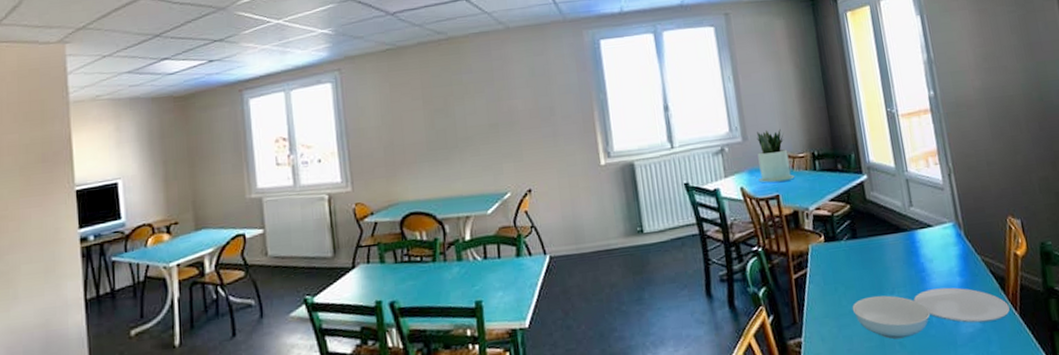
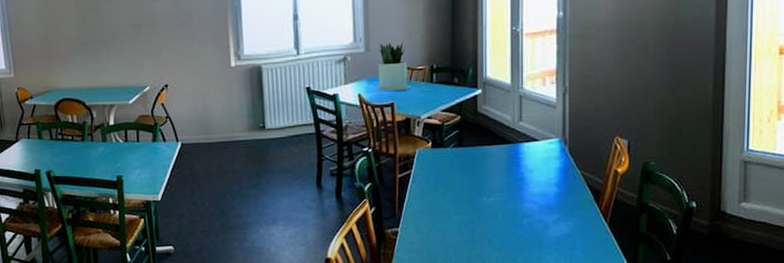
bowl: present [852,295,931,340] -> none [449,198,522,236]
plate: present [914,287,1010,323] -> none [509,196,600,229]

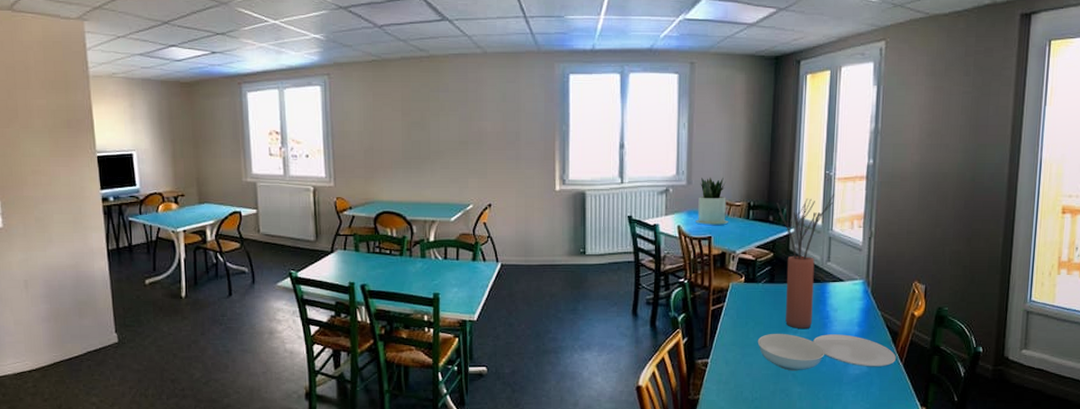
bowl: none [449,198,522,236] -> present [757,333,825,371]
vase: none [461,50,523,192] -> present [776,194,834,328]
plate: none [509,196,600,229] -> present [813,334,896,367]

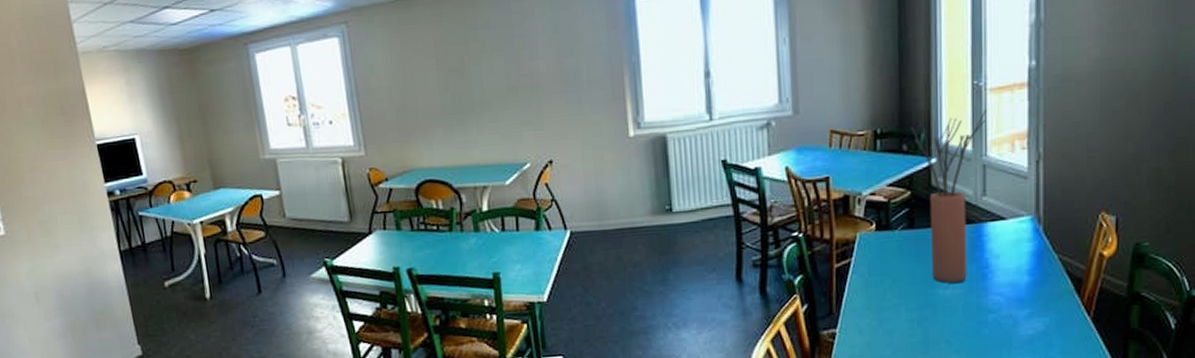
planter: present [695,177,729,226] -> none [807,102,851,164]
bowl: present [757,333,825,371] -> none [897,290,987,337]
plate: present [813,334,896,367] -> none [970,286,1081,326]

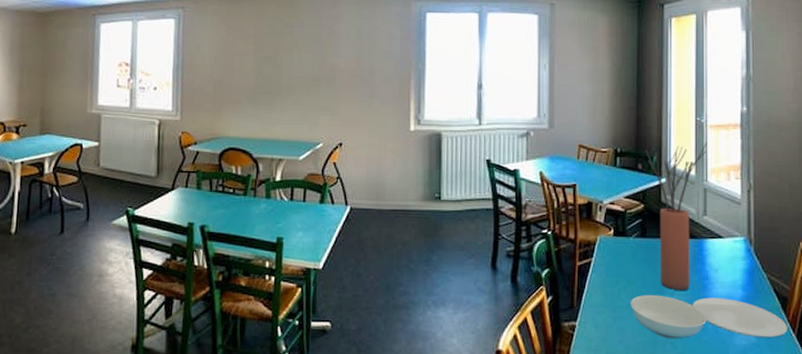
bowl: none [897,290,987,337] -> present [630,294,707,339]
plate: none [970,286,1081,326] -> present [693,297,787,338]

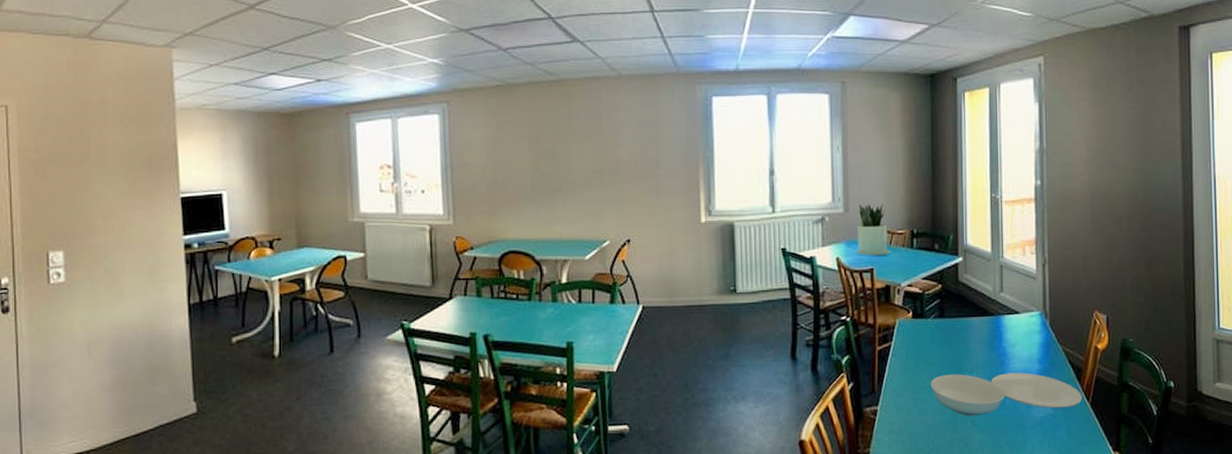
planter: none [559,120,595,173] -> present [855,203,892,257]
vase: present [645,142,707,290] -> none [942,218,1002,368]

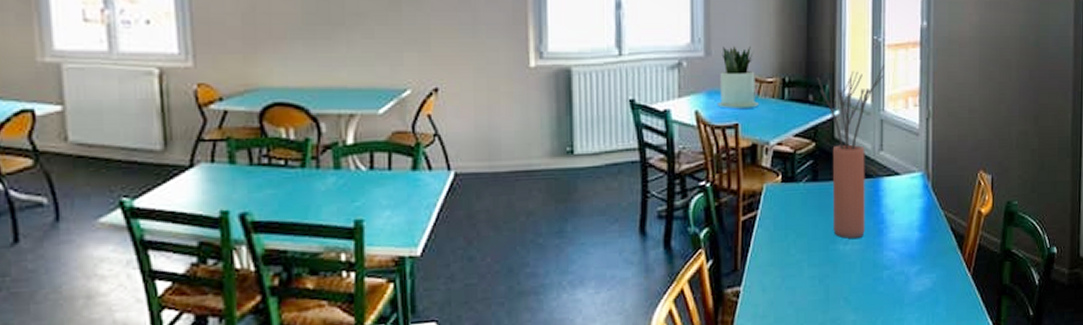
bowl: present [930,373,1005,416] -> none [800,246,882,294]
vase: none [942,218,1002,368] -> present [817,65,884,239]
plate: present [991,372,1082,409] -> none [867,242,963,282]

